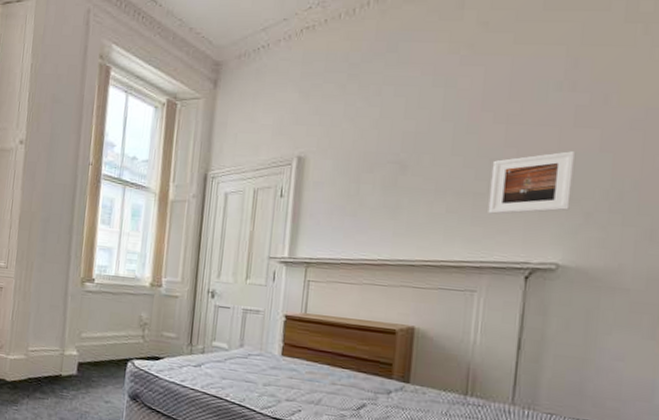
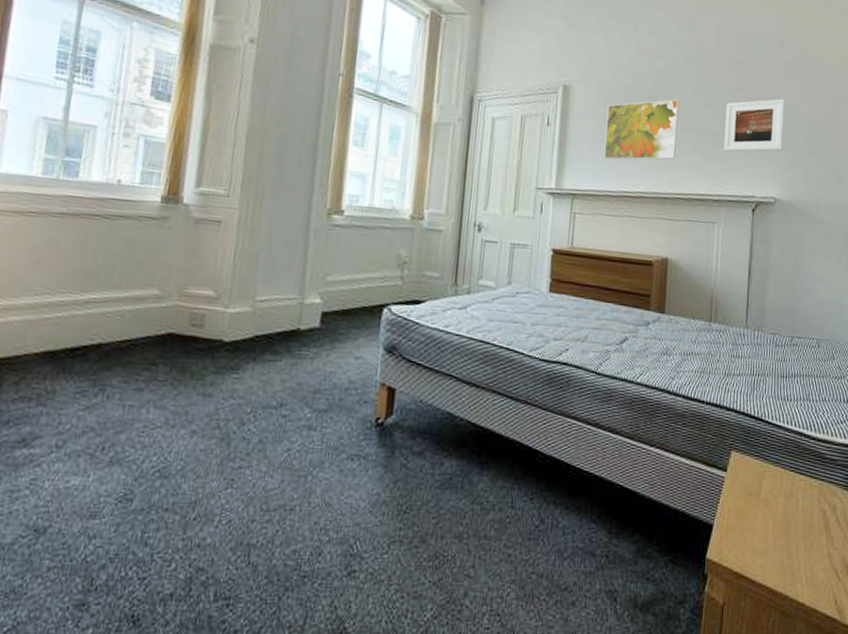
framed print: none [341,162,432,228] -> present [603,99,680,160]

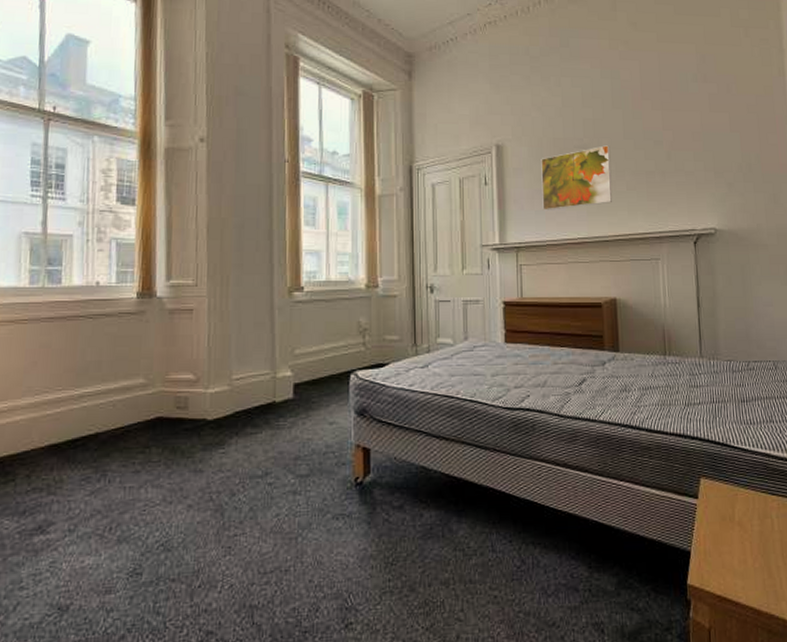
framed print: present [723,99,785,152] -> none [656,132,717,189]

